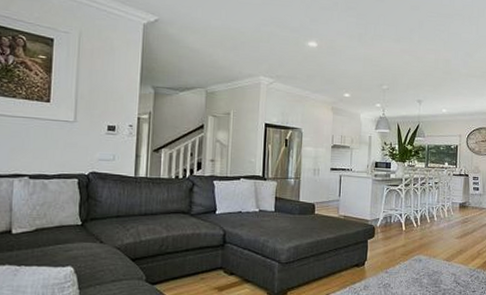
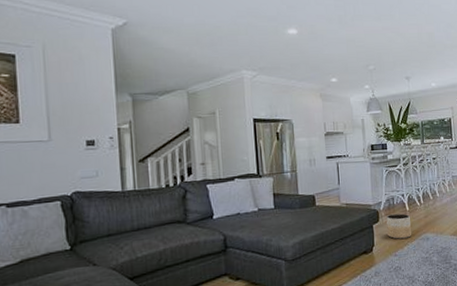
planter: none [381,231,406,257] -> present [386,213,412,239]

